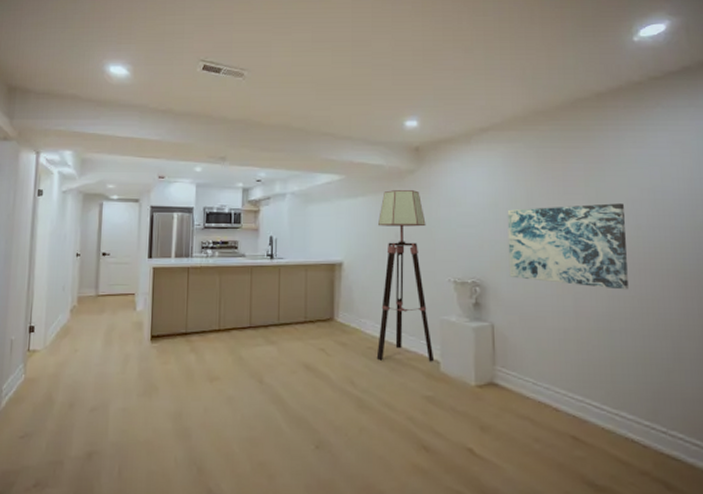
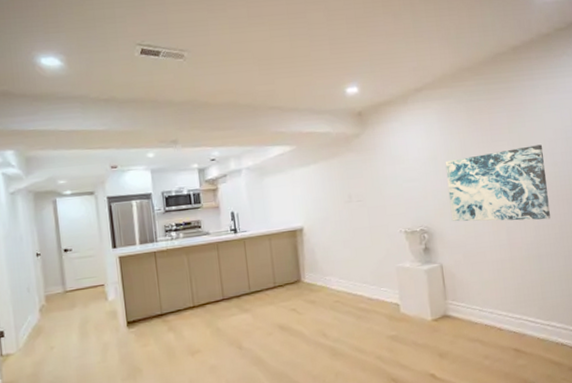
floor lamp: present [376,190,435,362] -> none [331,153,395,312]

